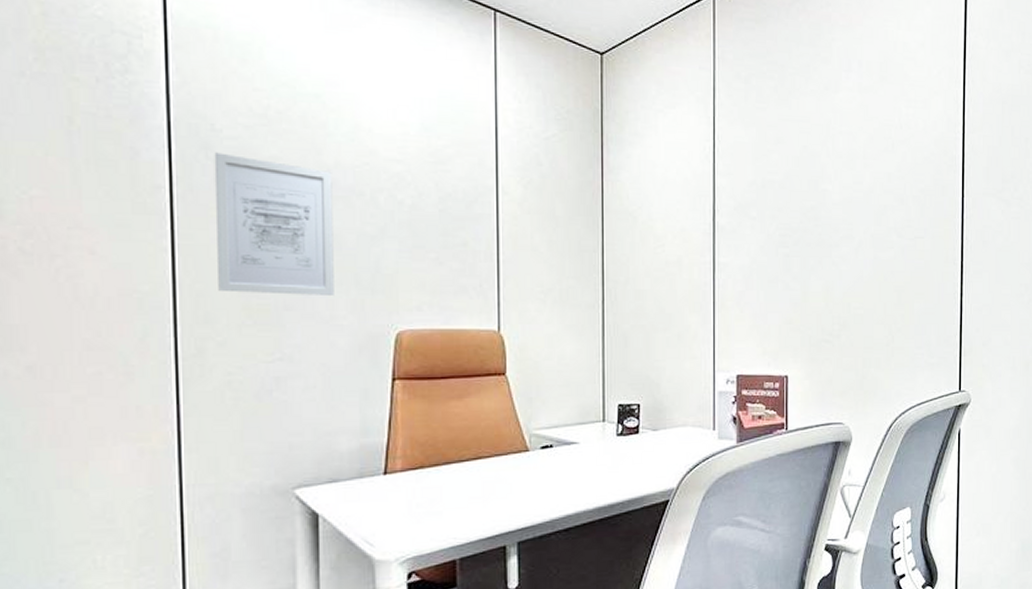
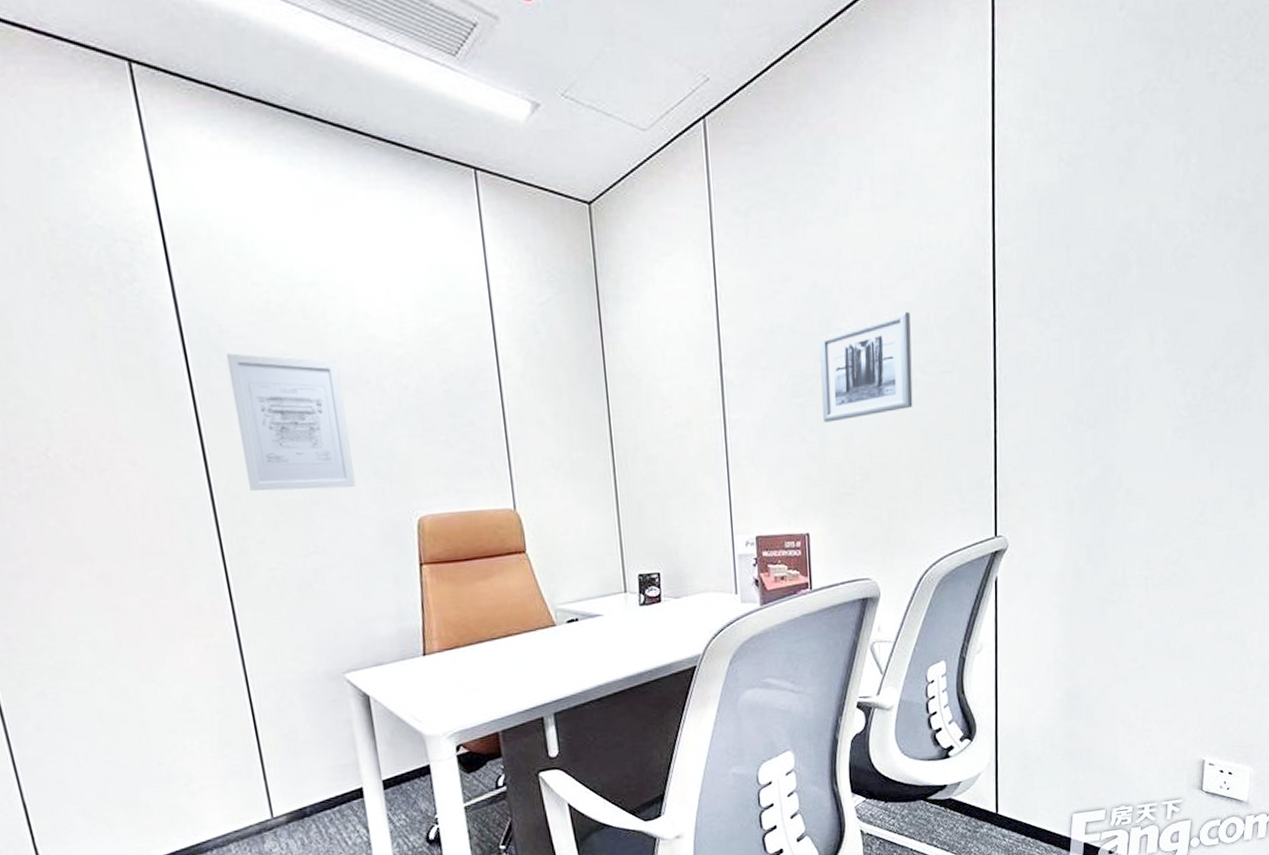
wall art: none [807,180,889,273] -> present [819,311,913,423]

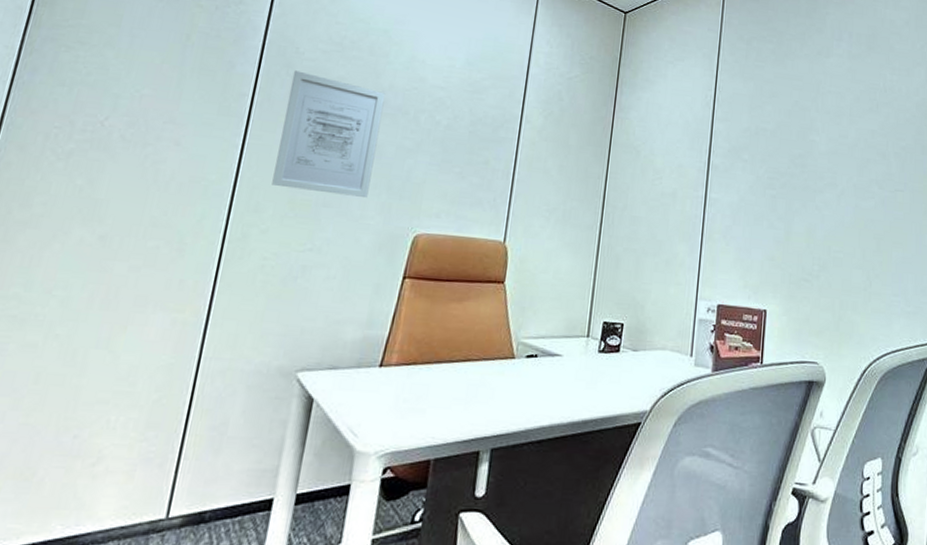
wall art: present [819,311,913,423] -> none [791,136,872,216]

